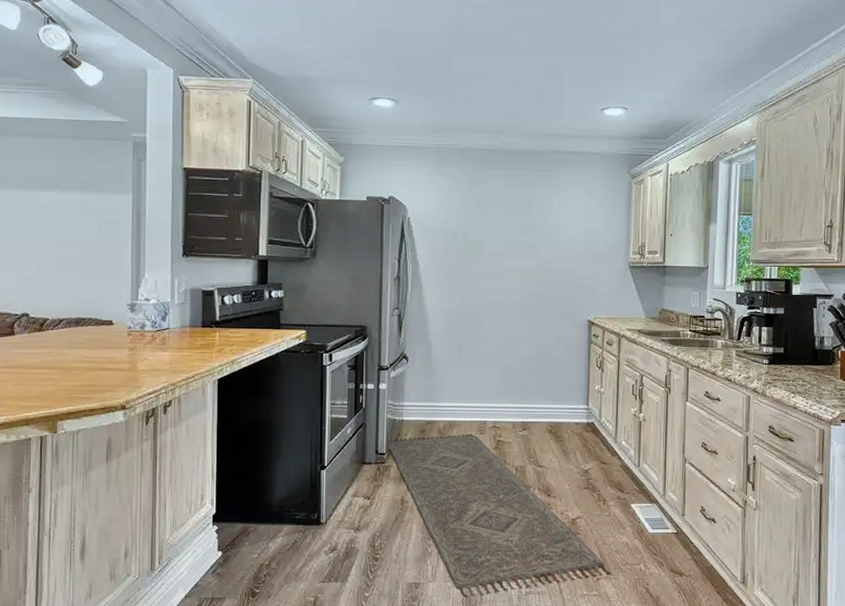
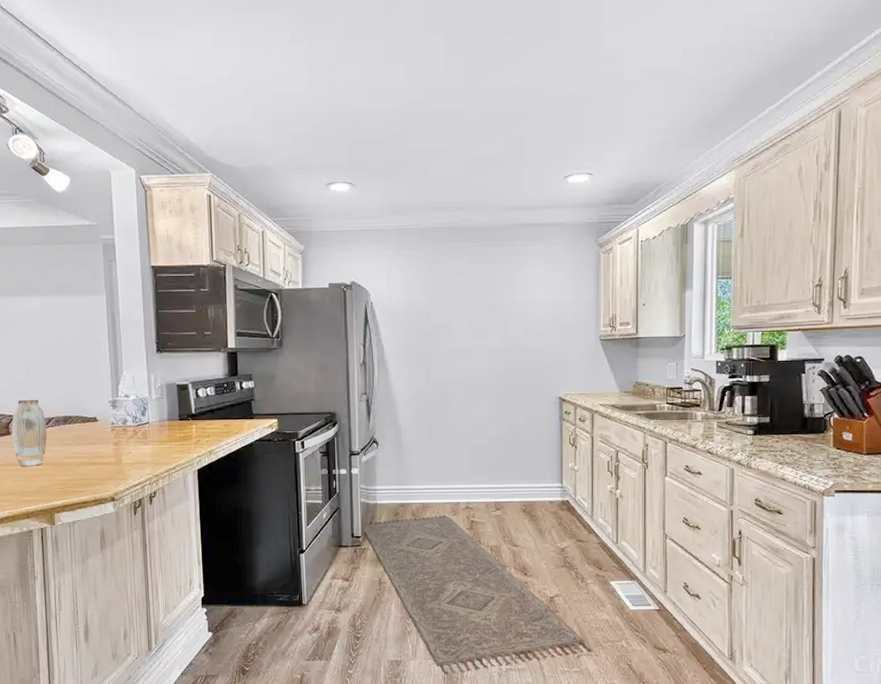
vase: none [16,298,56,369] -> present [11,399,47,466]

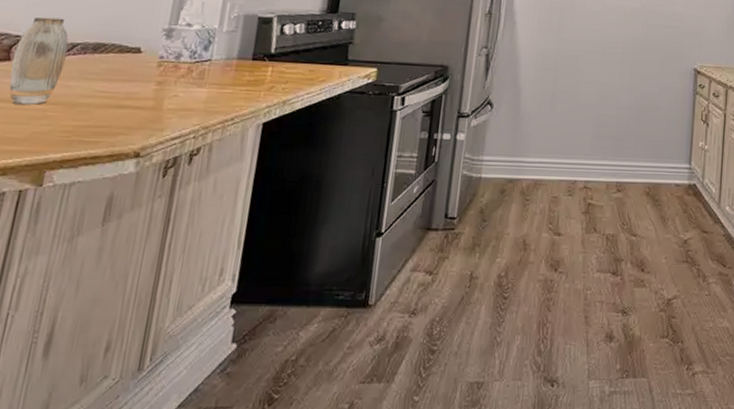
rug: present [362,515,592,675] -> none [458,195,709,401]

